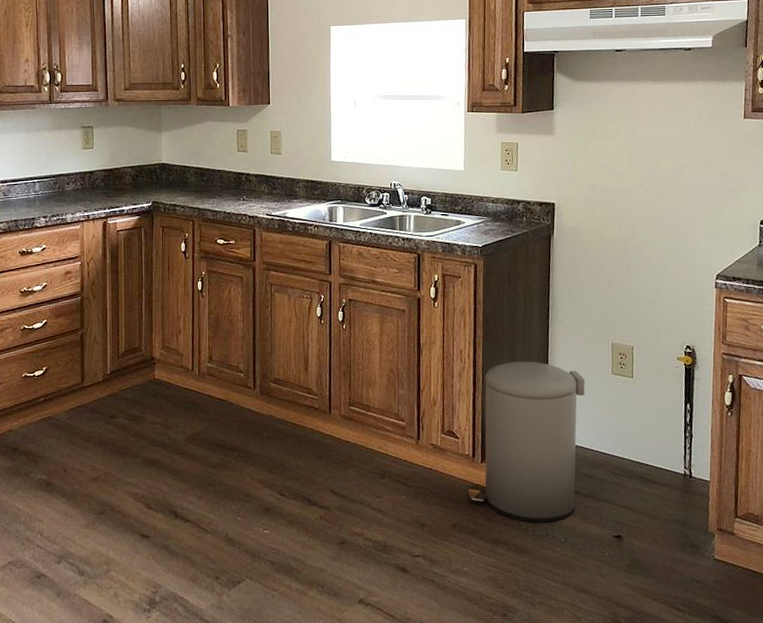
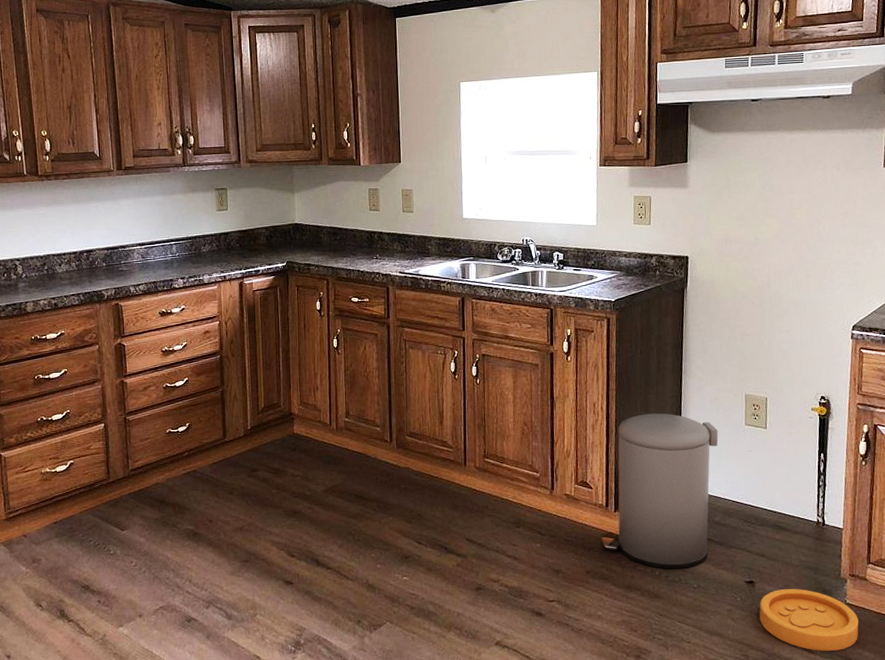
pet bowl: none [627,543,727,610] -> present [759,589,859,652]

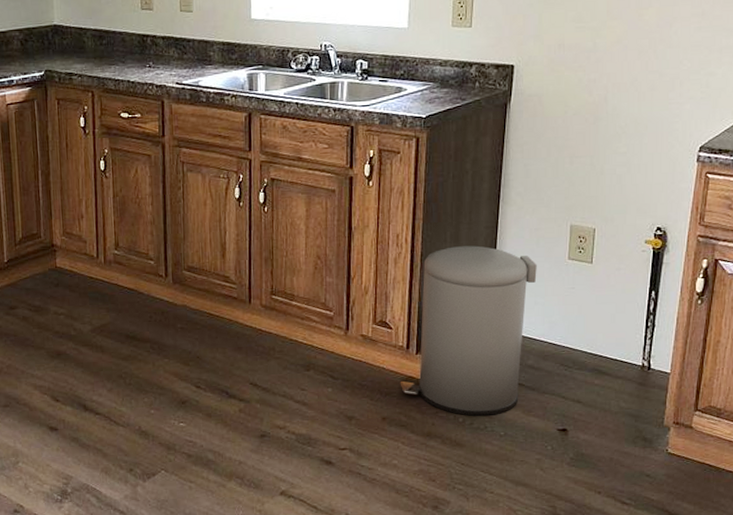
pet bowl: present [759,589,859,652] -> none [571,437,679,503]

